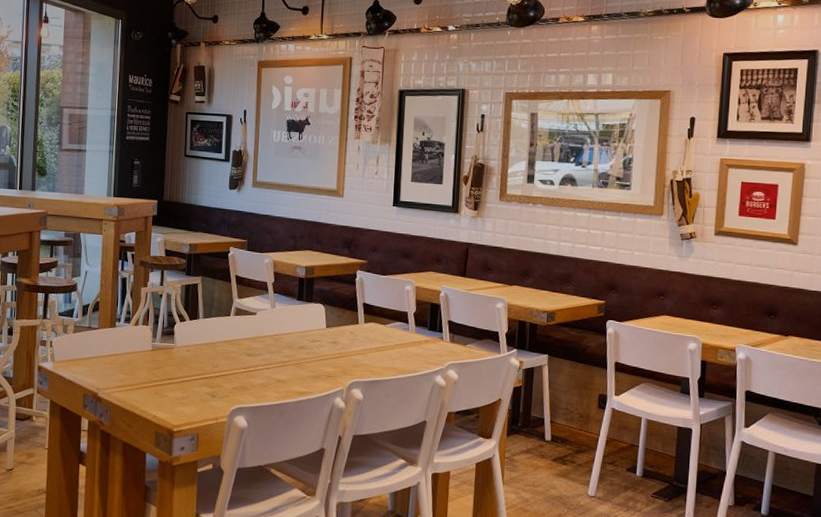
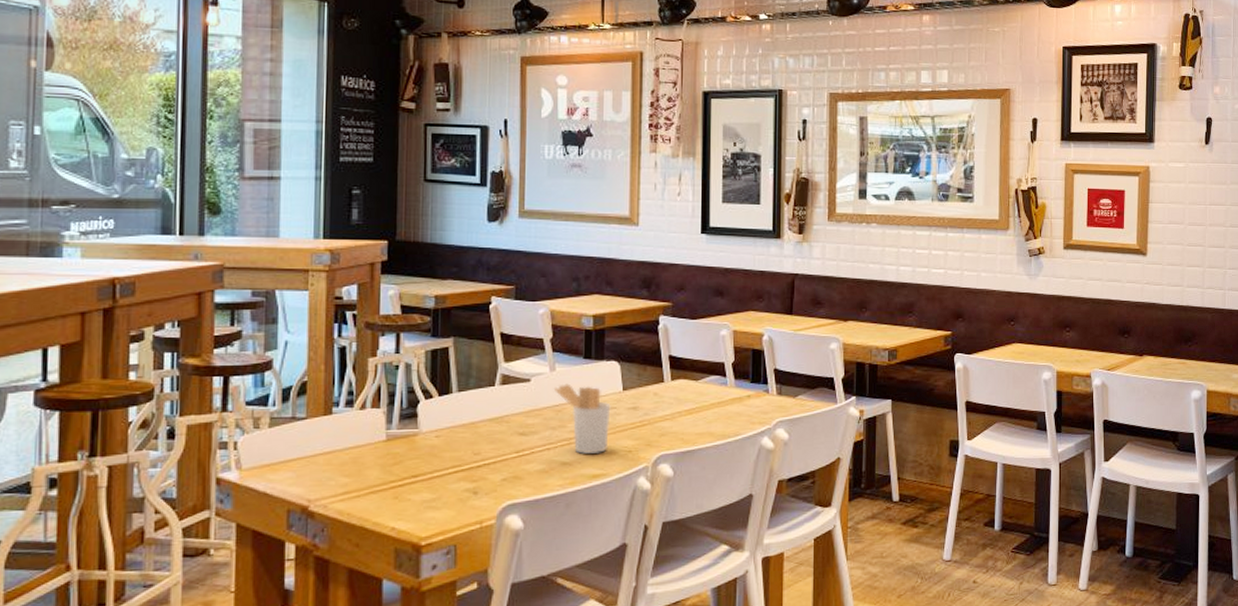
utensil holder: none [273,318,316,375] -> present [553,383,611,454]

